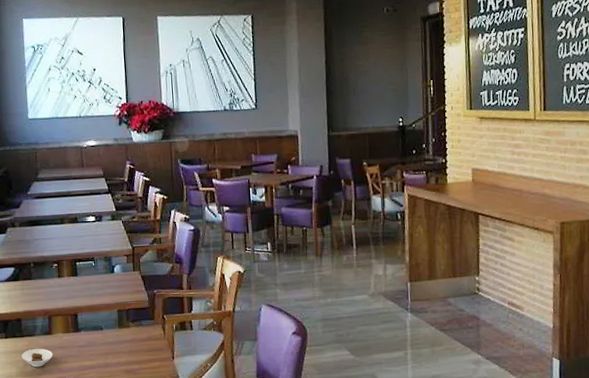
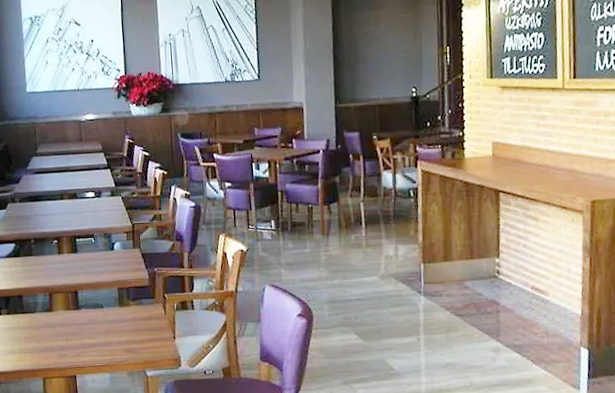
saucer: present [22,348,53,368] -> none [23,325,54,344]

